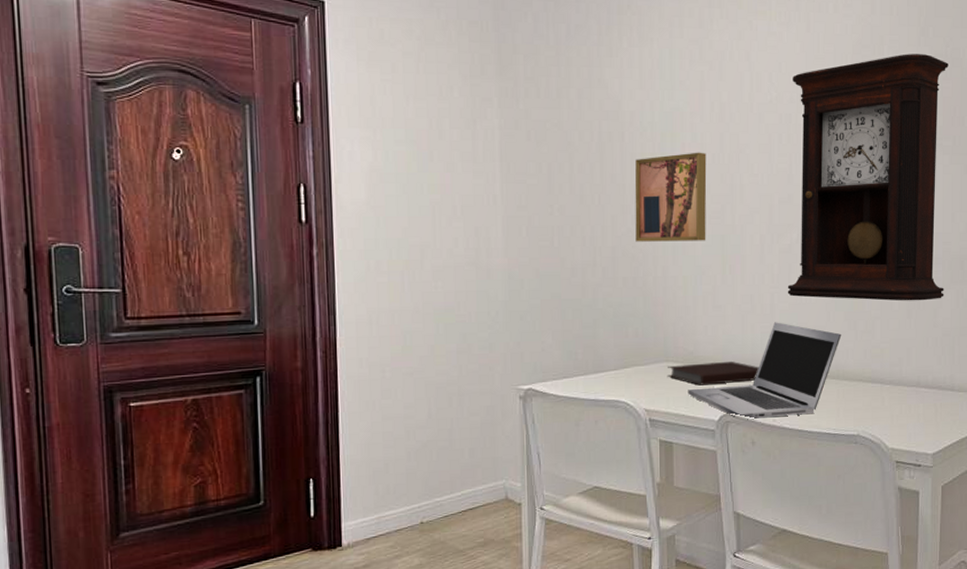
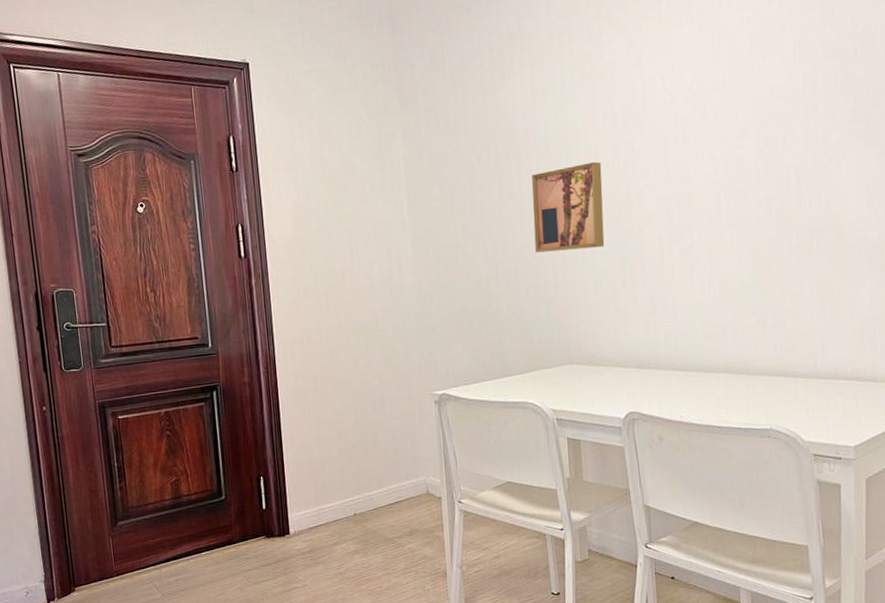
notebook: present [667,361,760,386] -> none [571,360,664,386]
laptop: present [688,322,842,419] -> none [593,321,750,415]
pendulum clock: present [787,54,949,301] -> none [687,36,862,295]

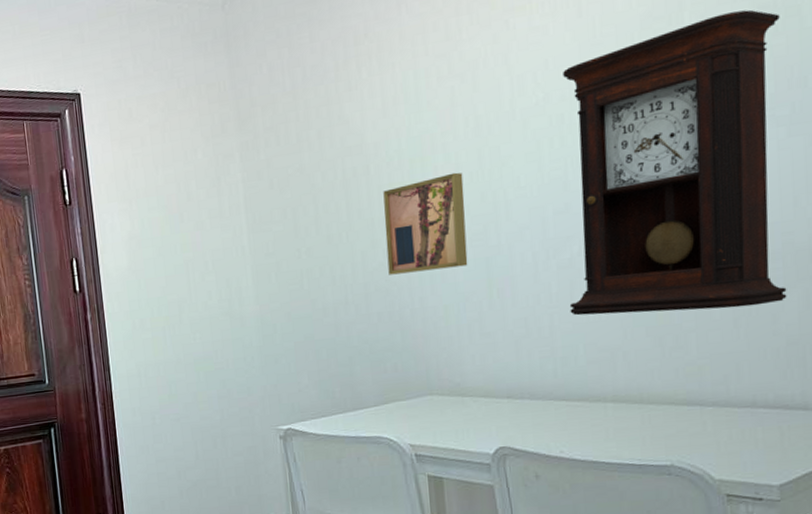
pendulum clock: none [687,36,862,295] -> present [563,9,787,316]

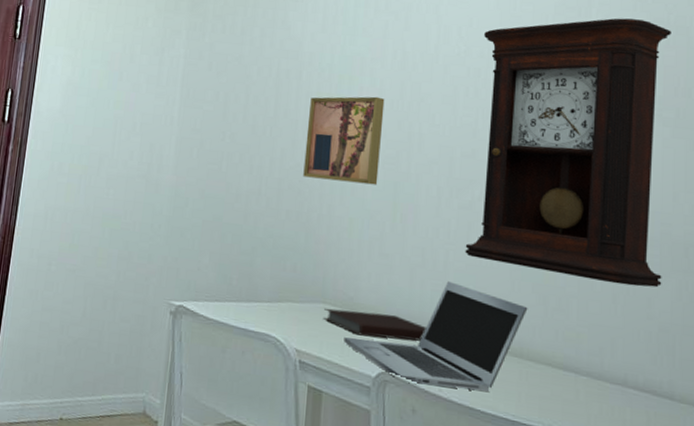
notebook: none [432,390,540,418] -> present [322,308,427,341]
laptop: none [456,345,644,450] -> present [344,281,528,391]

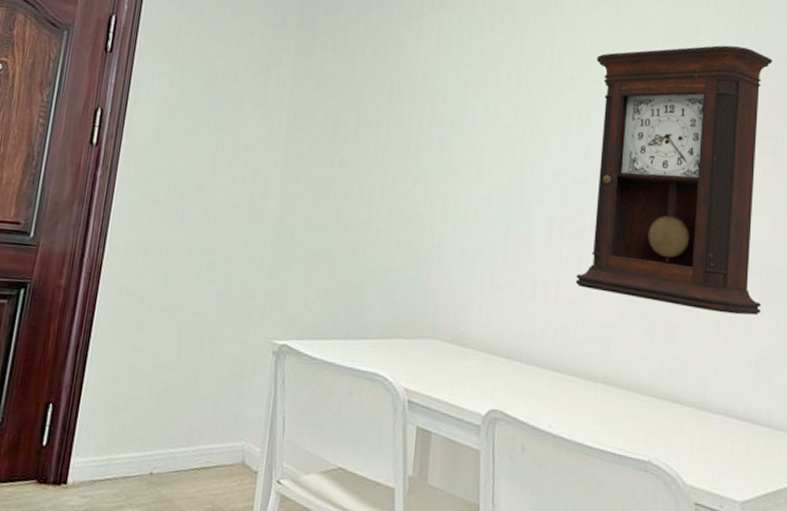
wall art: present [303,96,385,185] -> none [415,121,499,214]
notebook: present [322,308,427,341] -> none [432,343,538,376]
laptop: present [344,281,528,391] -> none [454,313,636,426]

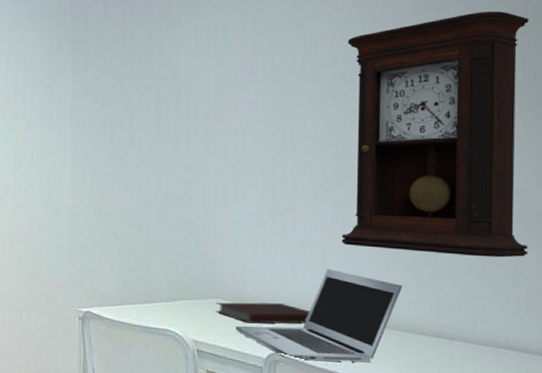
notebook: none [432,343,538,376] -> present [215,302,311,324]
laptop: none [454,313,636,426] -> present [236,269,403,362]

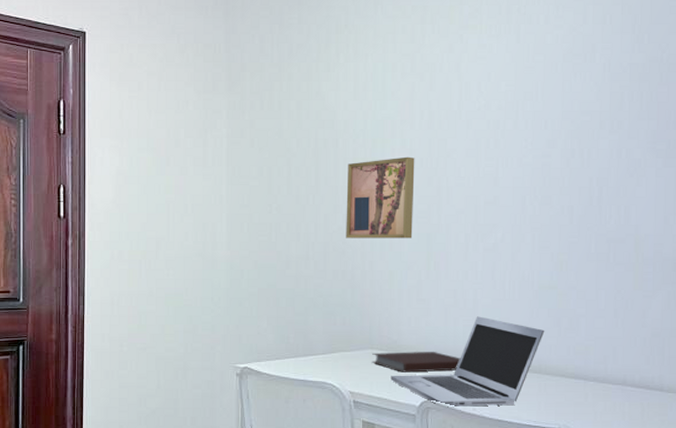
wall art: none [188,110,258,190] -> present [346,156,415,239]
pendulum clock: present [341,11,529,258] -> none [490,60,664,301]

